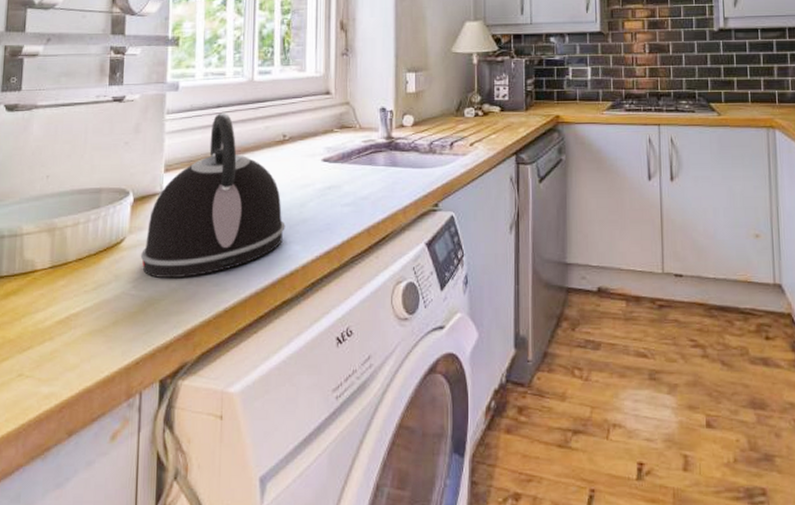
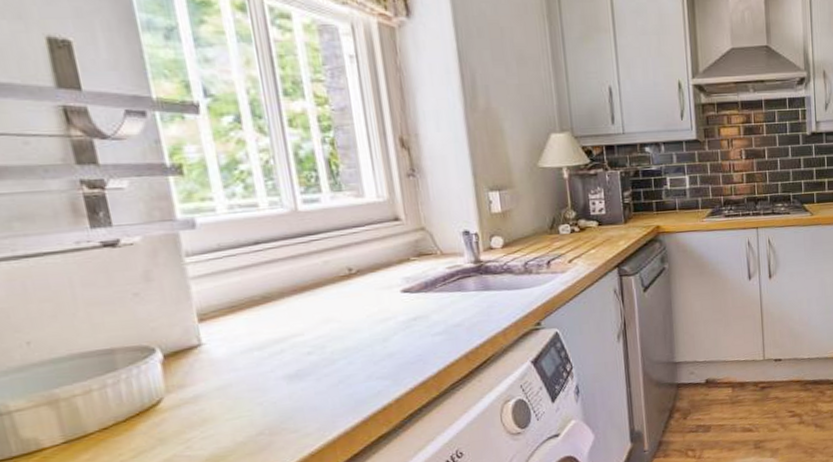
kettle: present [140,112,286,279] -> none [187,249,369,435]

